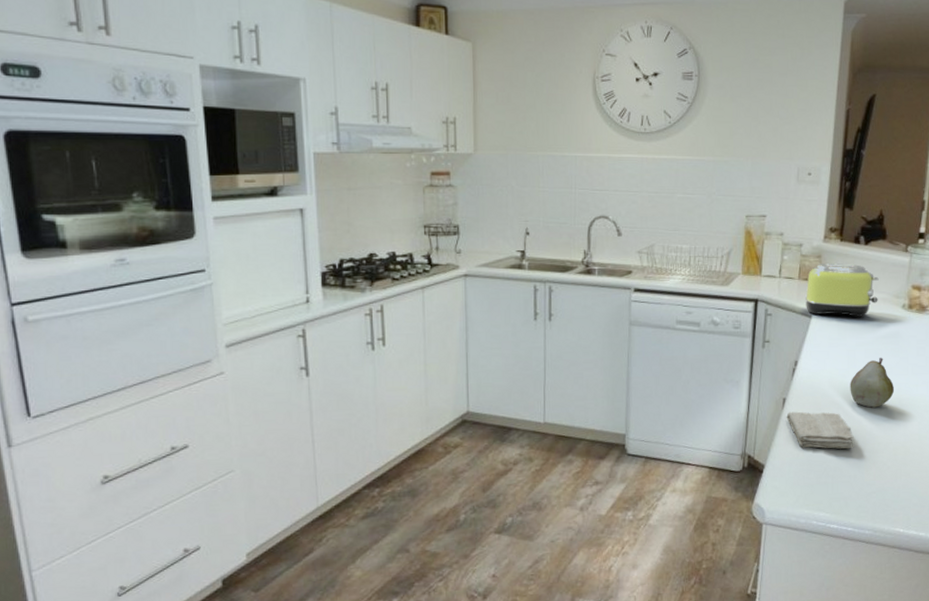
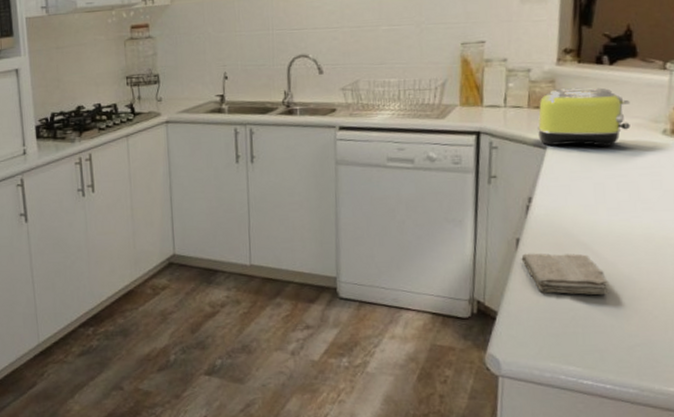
fruit: present [850,358,895,408] -> none [599,191,659,249]

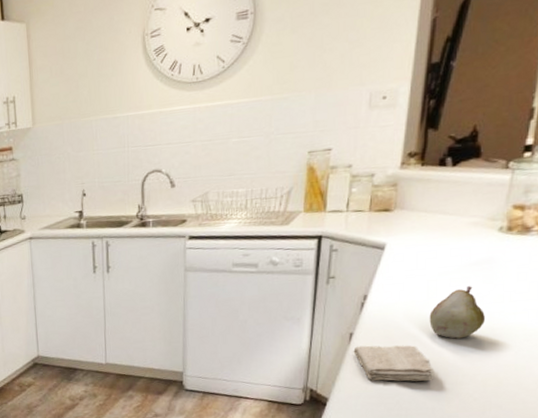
toaster: present [538,87,630,147] -> none [377,189,469,247]
fruit: none [599,191,659,249] -> present [429,286,486,339]

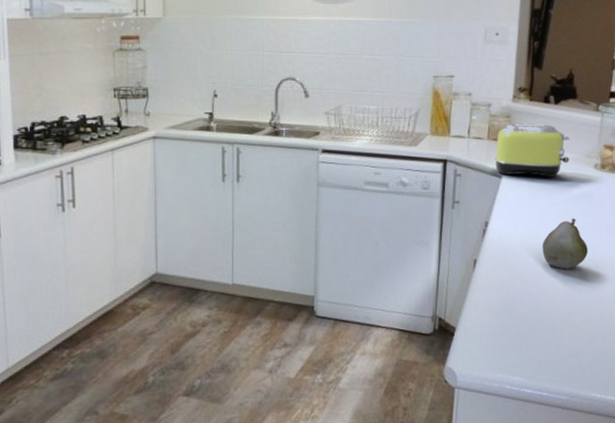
washcloth: present [353,345,433,382] -> none [477,273,548,312]
toaster: none [377,189,469,247] -> present [495,123,570,178]

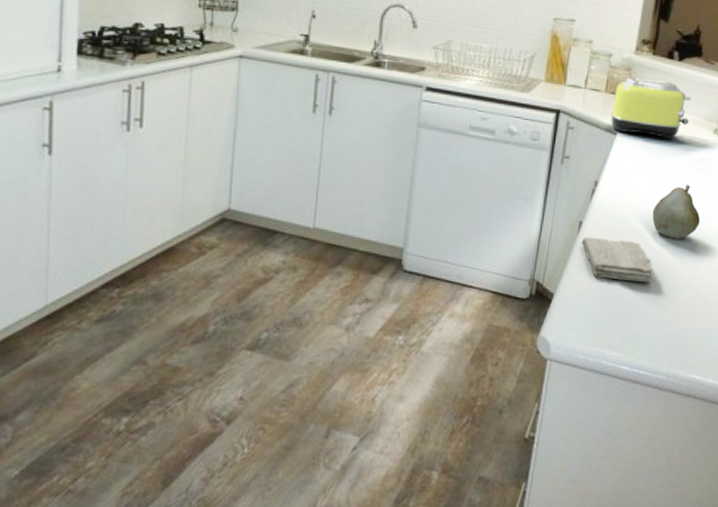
washcloth: none [477,273,548,312] -> present [581,237,653,283]

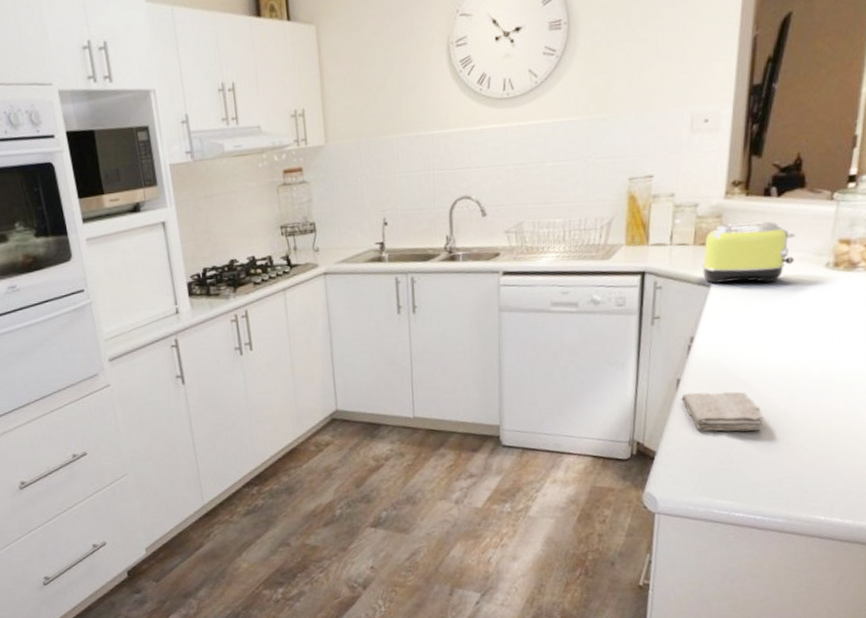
fruit: present [652,185,701,239] -> none [758,326,815,384]

